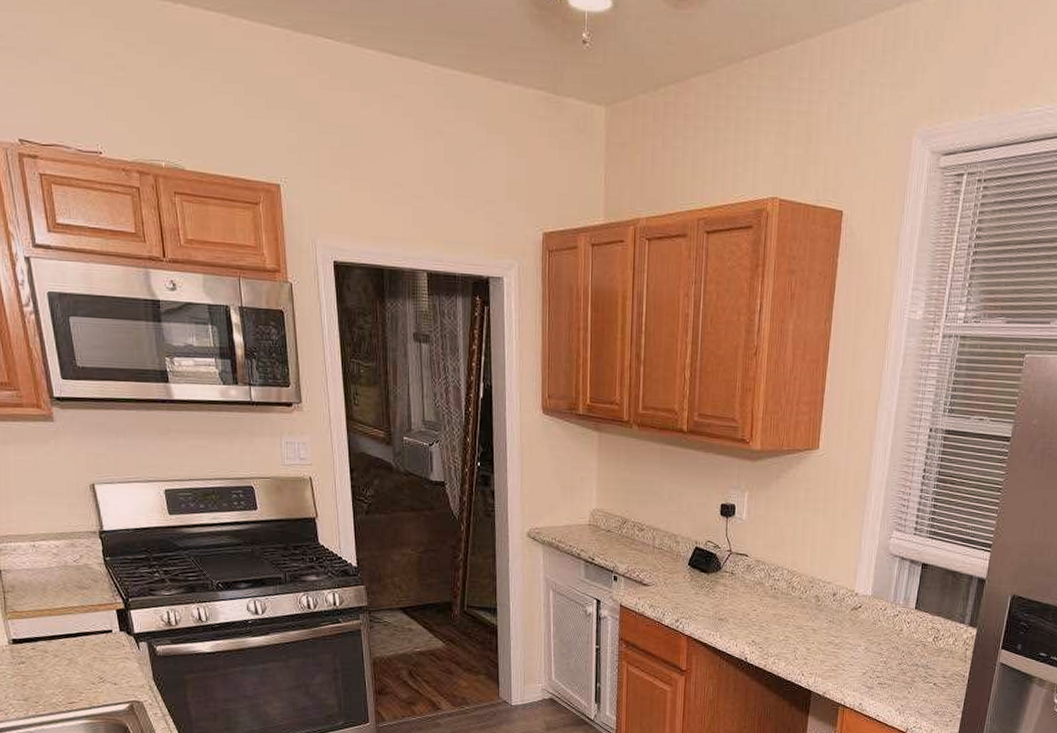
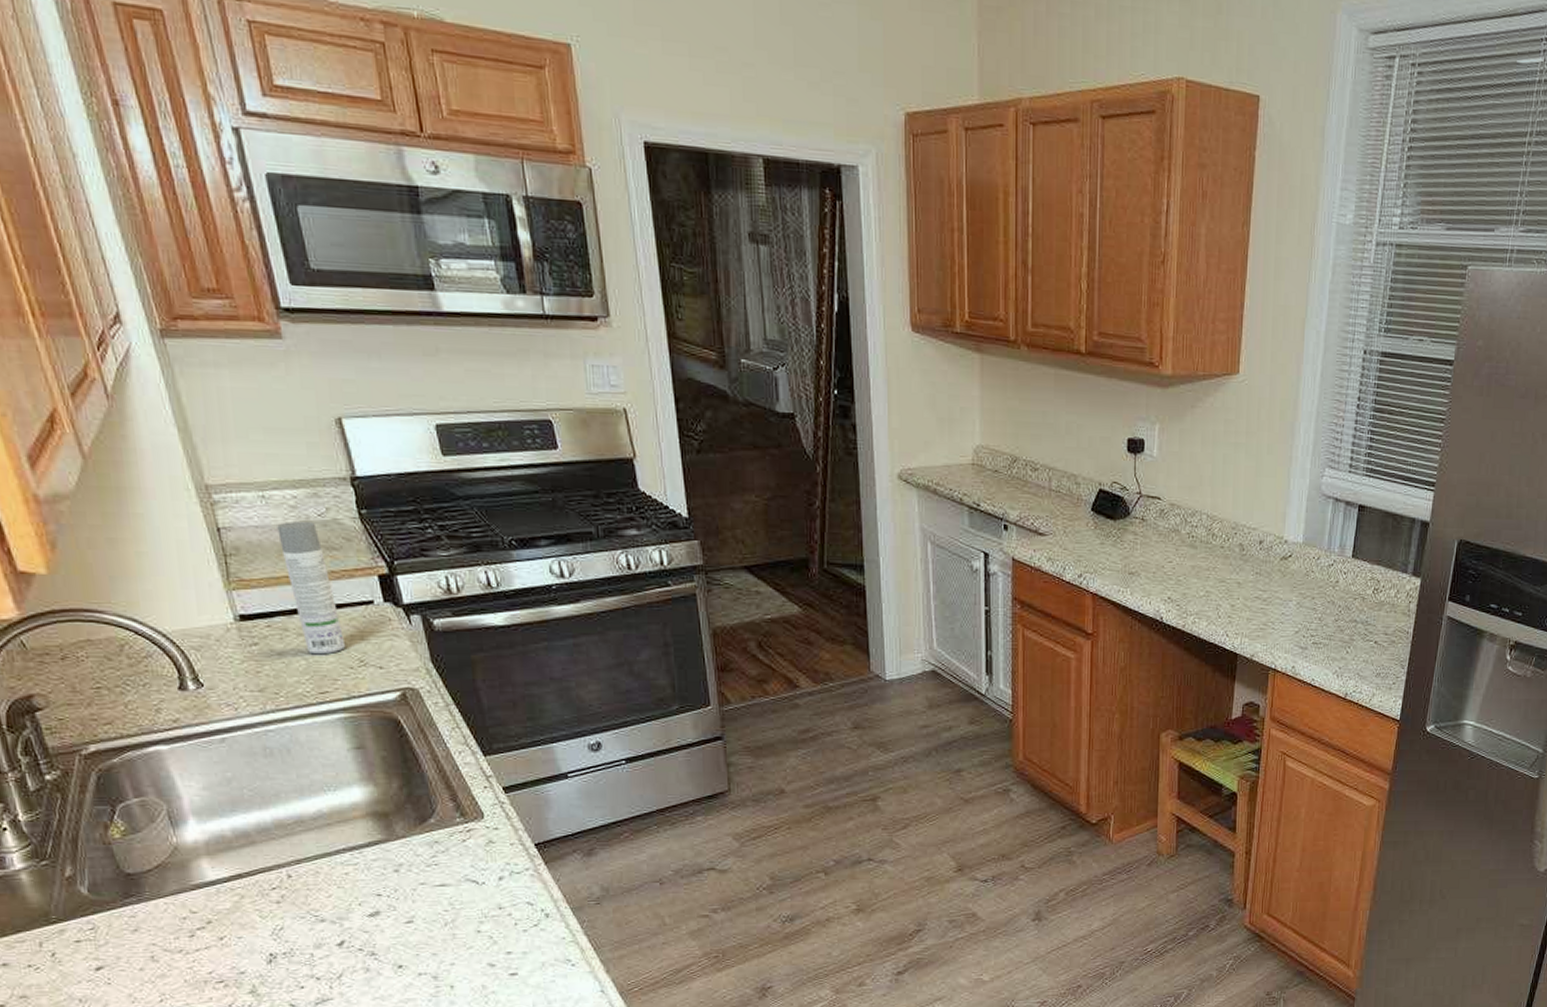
spray bottle: none [43,566,90,673] -> present [277,522,346,655]

